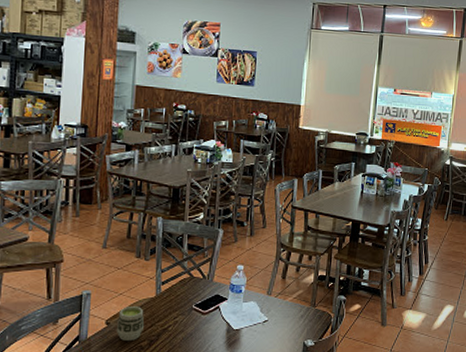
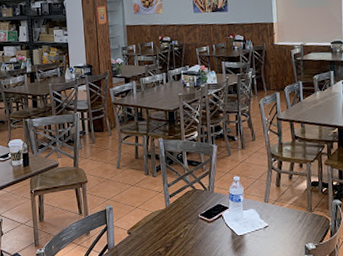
cup: present [116,307,145,342] -> none [136,218,160,249]

